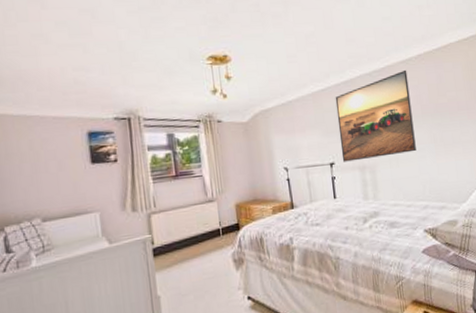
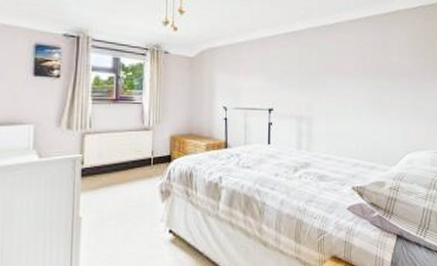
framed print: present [335,69,416,162] -> none [281,29,355,110]

